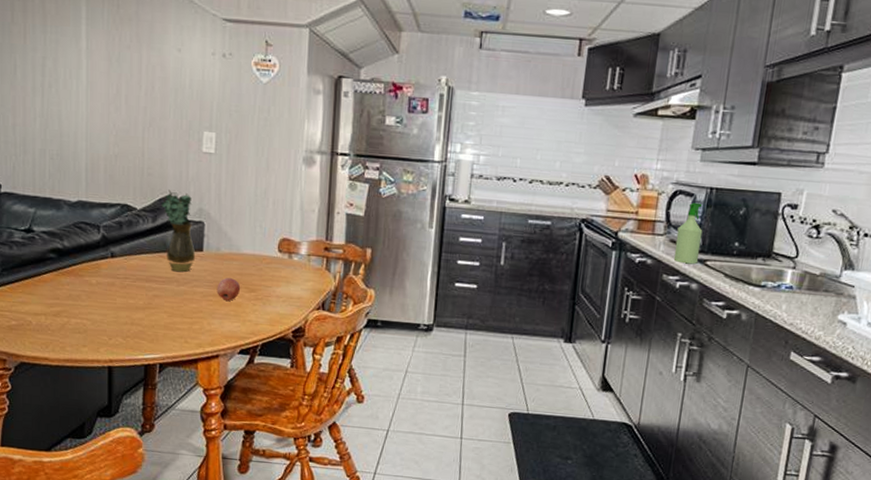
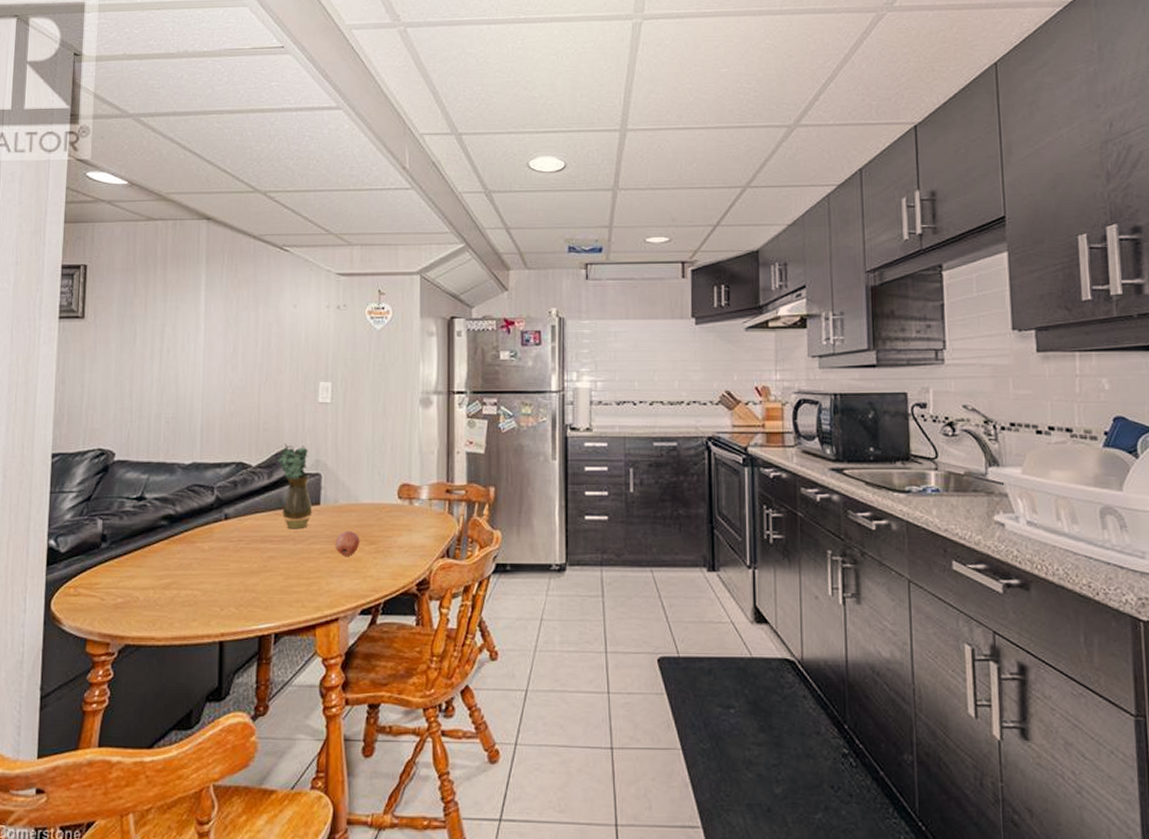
spray bottle: present [673,202,703,265] -> none [808,410,836,475]

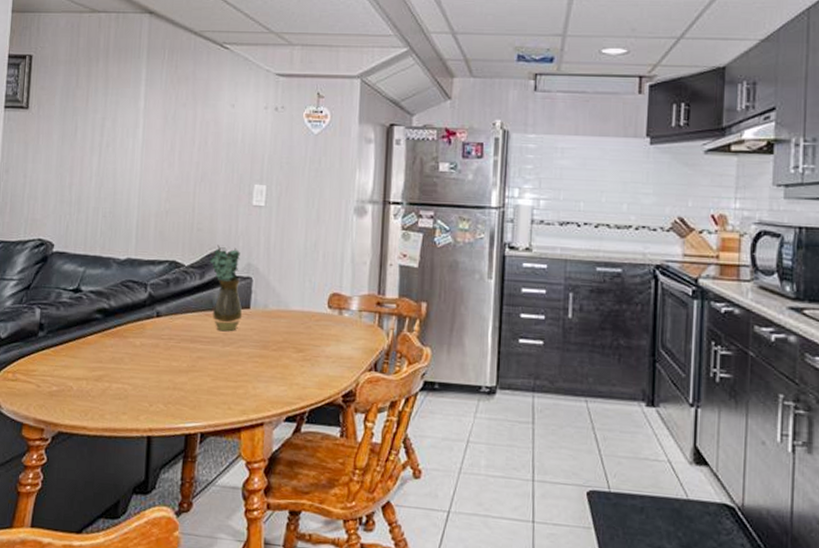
fruit: present [335,531,360,556] -> none [263,337,288,362]

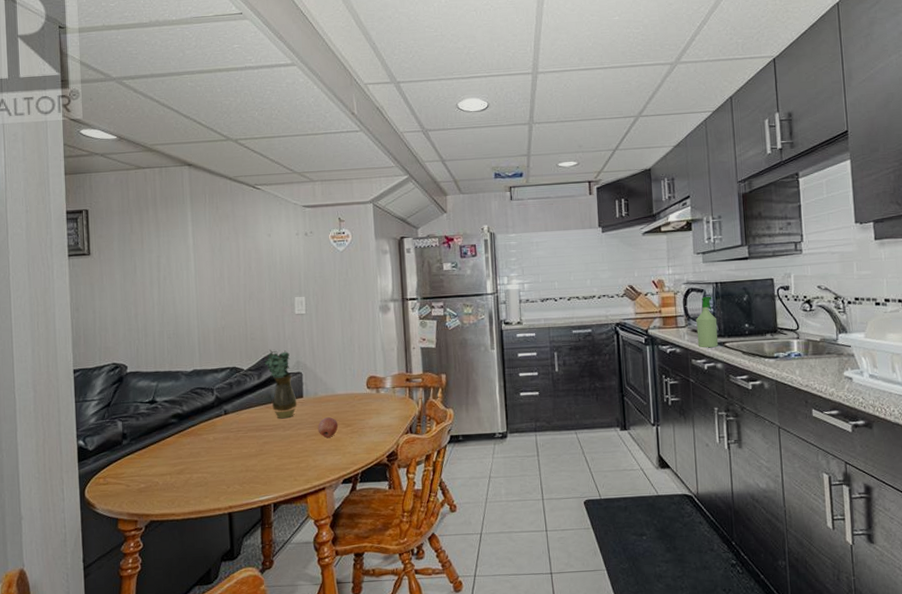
fruit: none [263,337,288,362] -> present [317,417,339,438]
spray bottle: none [765,244,796,314] -> present [696,296,719,348]

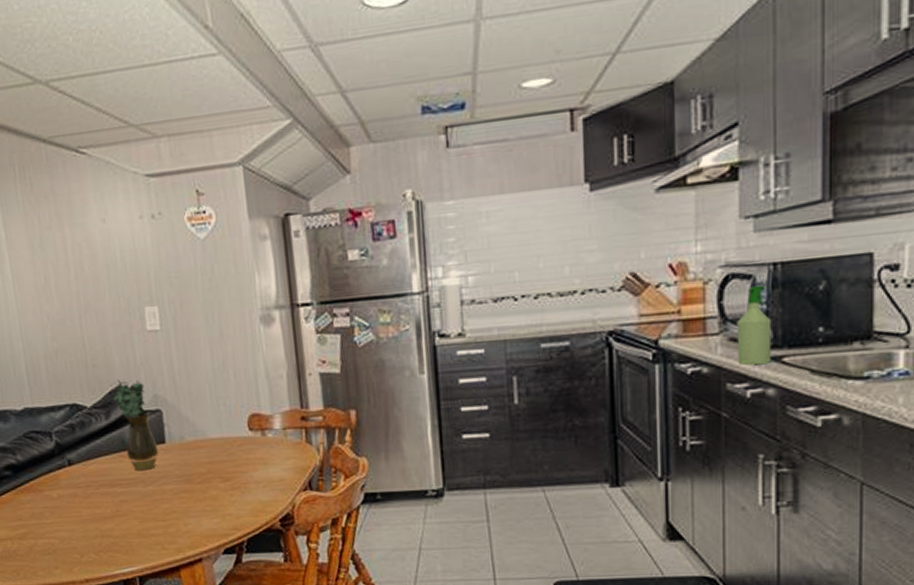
fruit: present [317,417,339,438] -> none [187,469,214,495]

